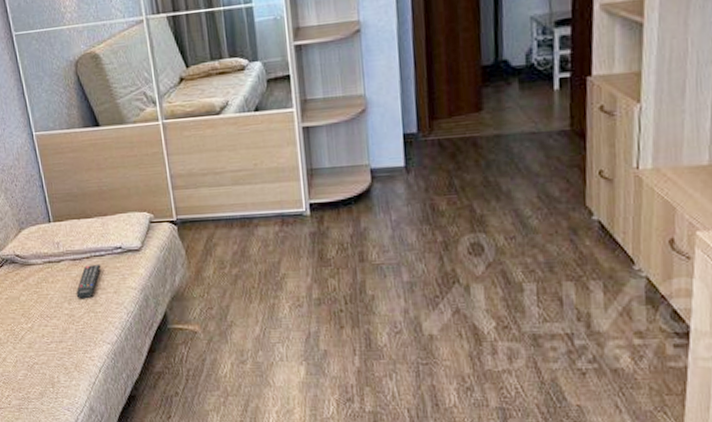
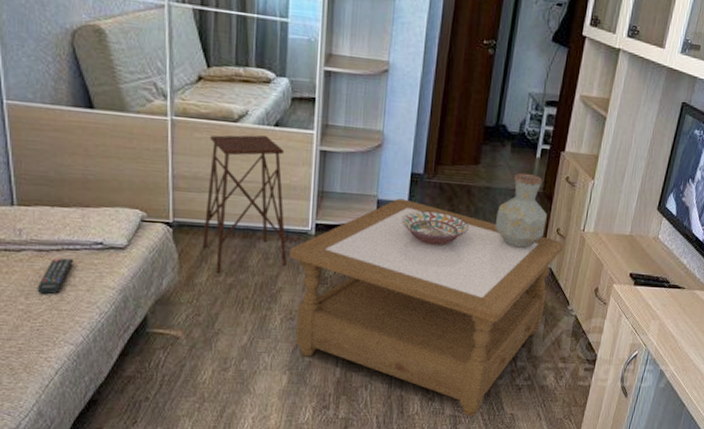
side table: none [197,123,286,265] -> present [202,135,287,273]
coffee table: none [288,163,613,409] -> present [290,198,564,417]
decorative bowl: none [400,172,482,211] -> present [401,211,469,245]
vase: none [514,110,583,201] -> present [495,172,547,248]

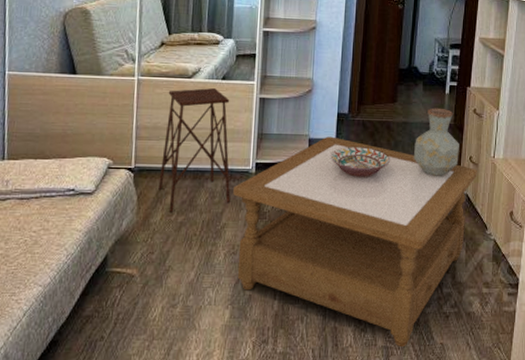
remote control: present [37,258,74,295] -> none [15,204,50,239]

